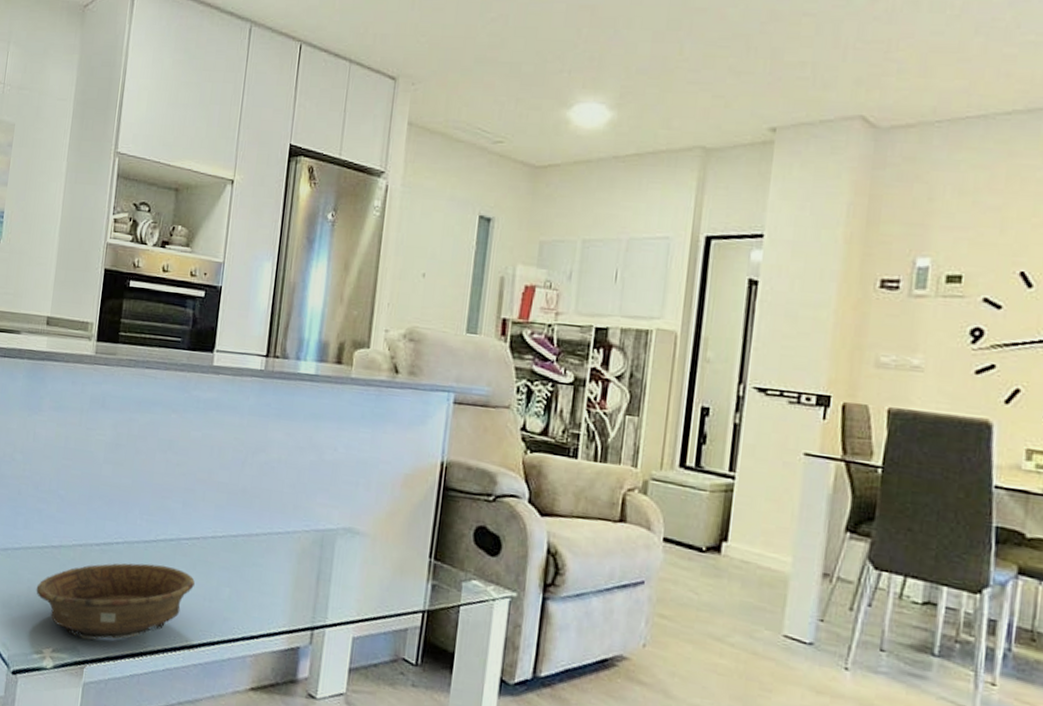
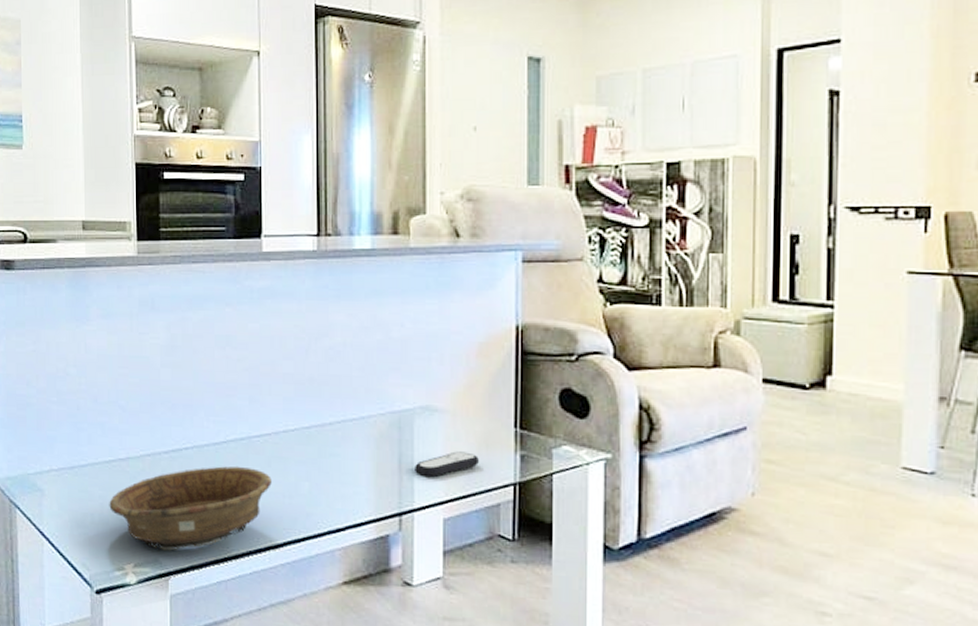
remote control: none [331,574,393,596] -> present [415,451,479,477]

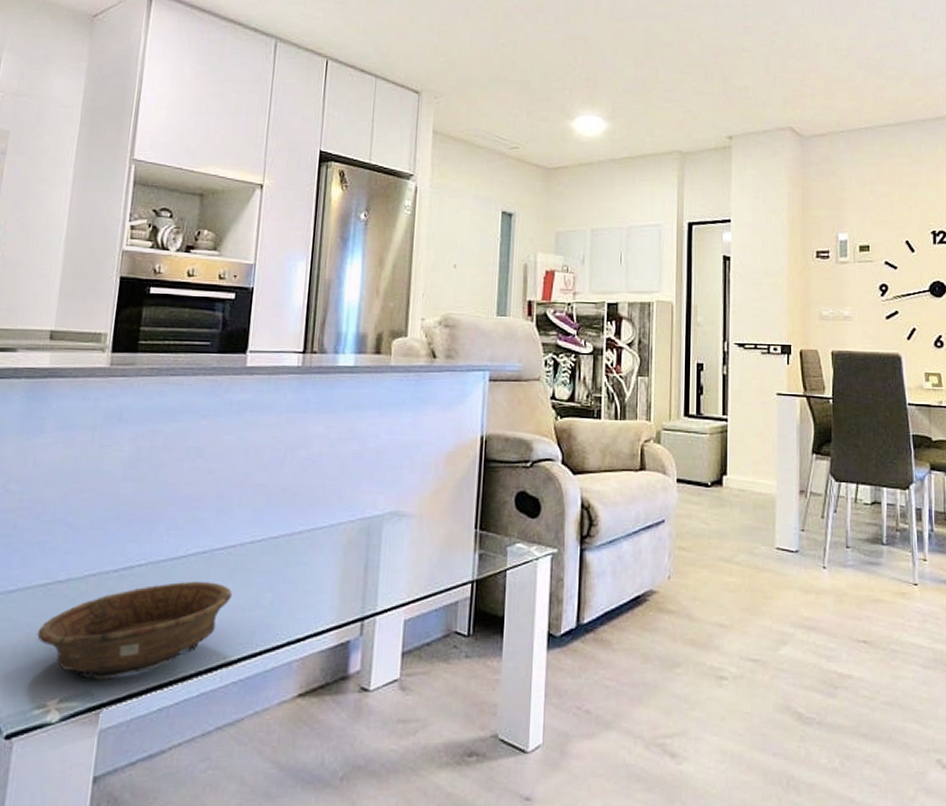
remote control: present [415,451,479,477] -> none [380,554,441,579]

